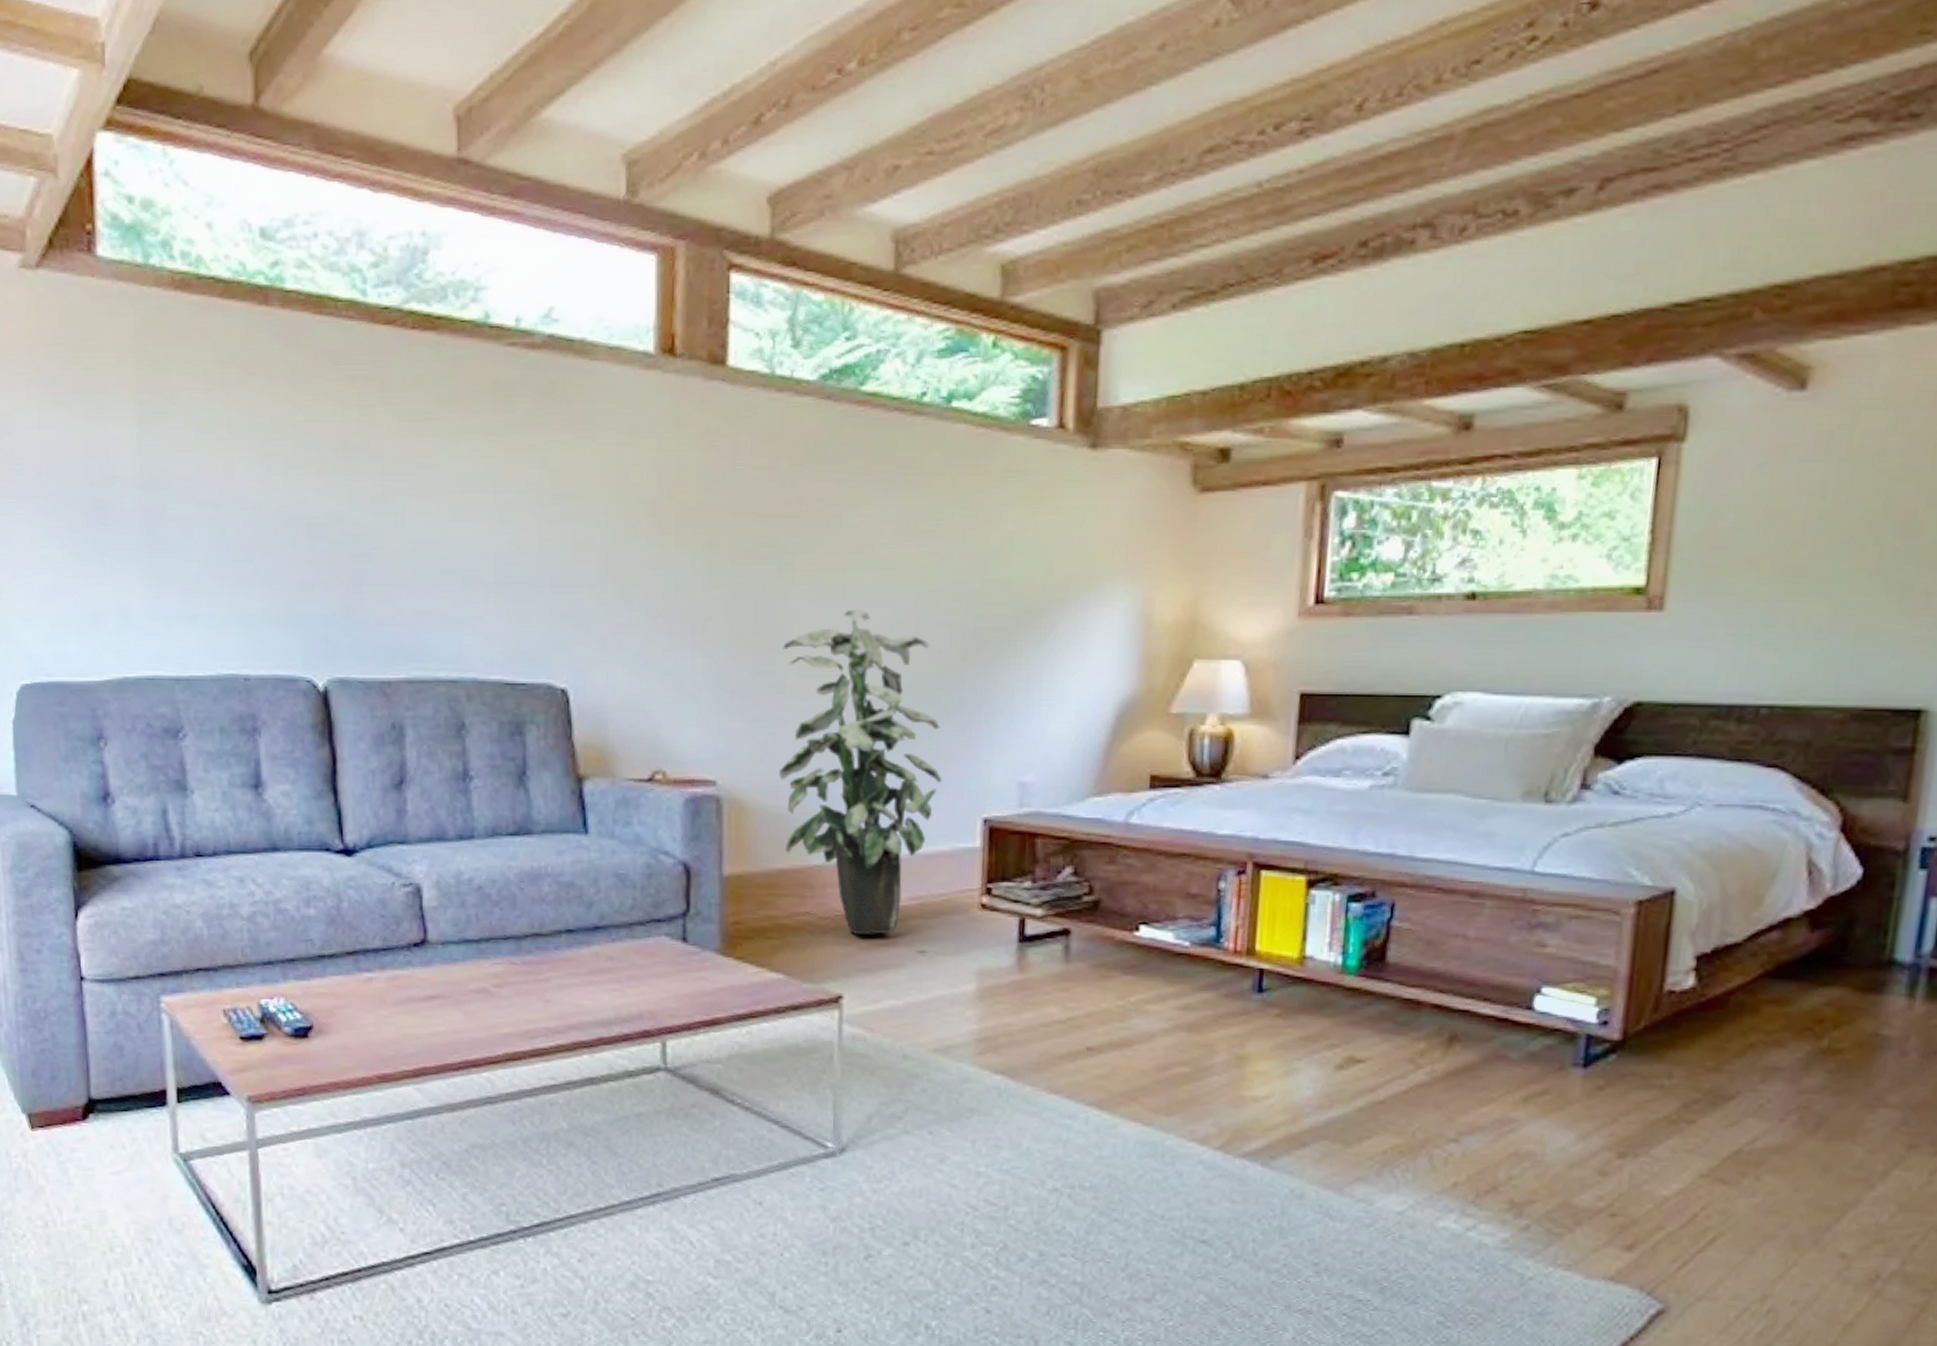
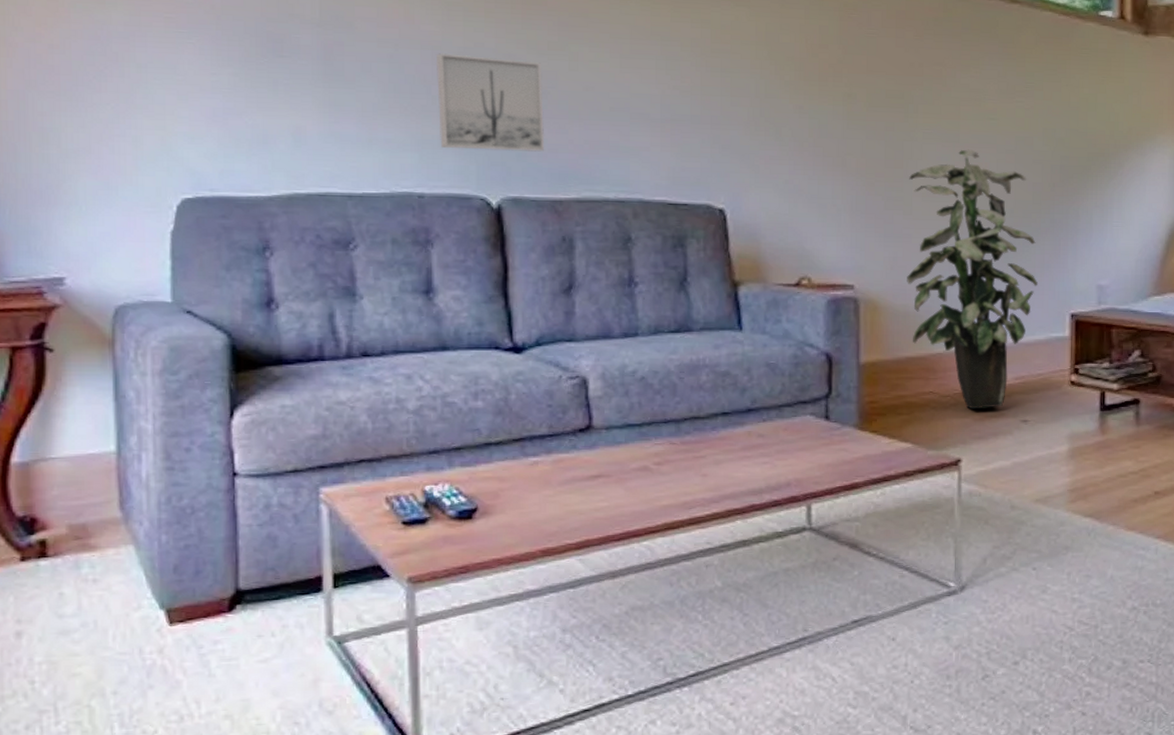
wall art: none [256,513,371,625] -> present [435,53,545,152]

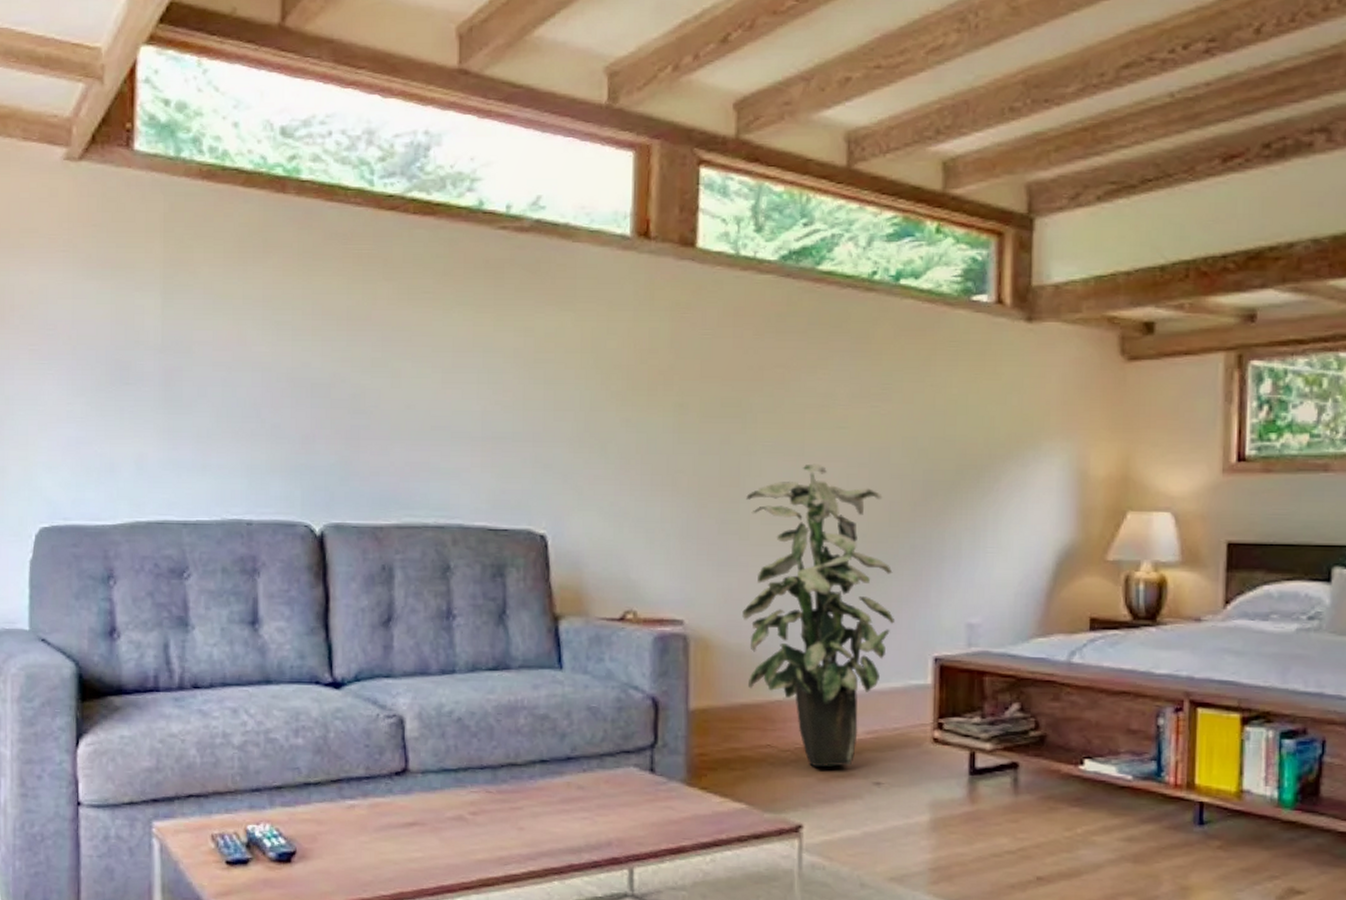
wall art: present [435,53,545,152] -> none [265,375,367,475]

